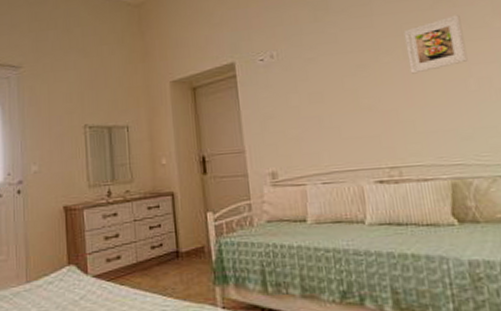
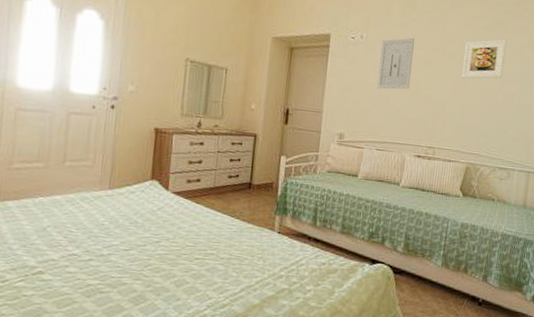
wall art: none [296,42,346,111] -> present [377,37,415,90]

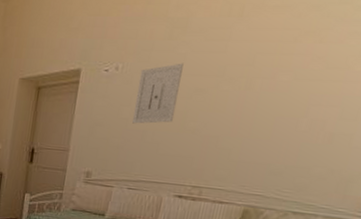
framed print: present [461,39,507,79] -> none [245,51,322,106]

